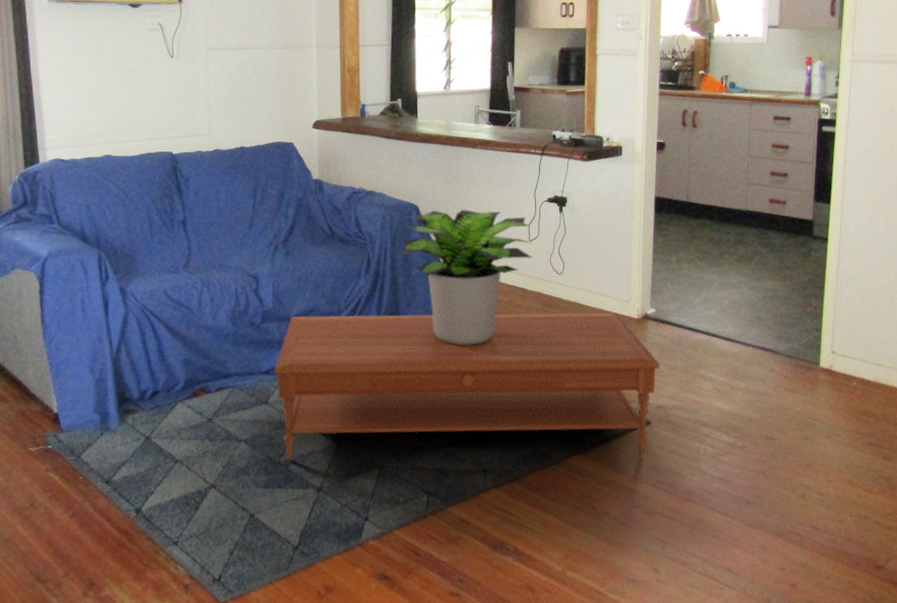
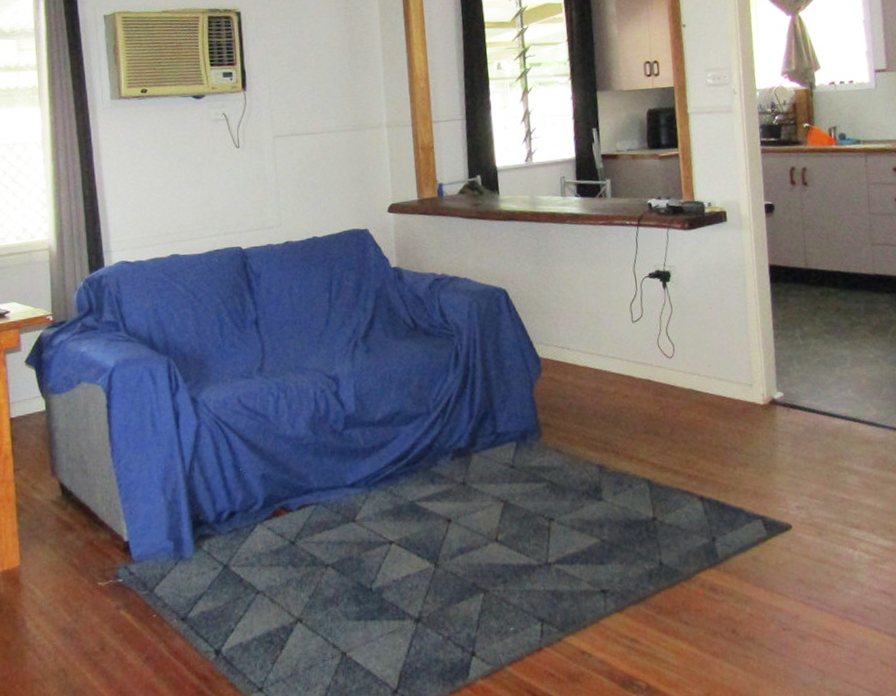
coffee table: present [274,312,660,461] -> none [360,399,796,587]
potted plant: present [399,209,534,346] -> none [489,291,639,445]

